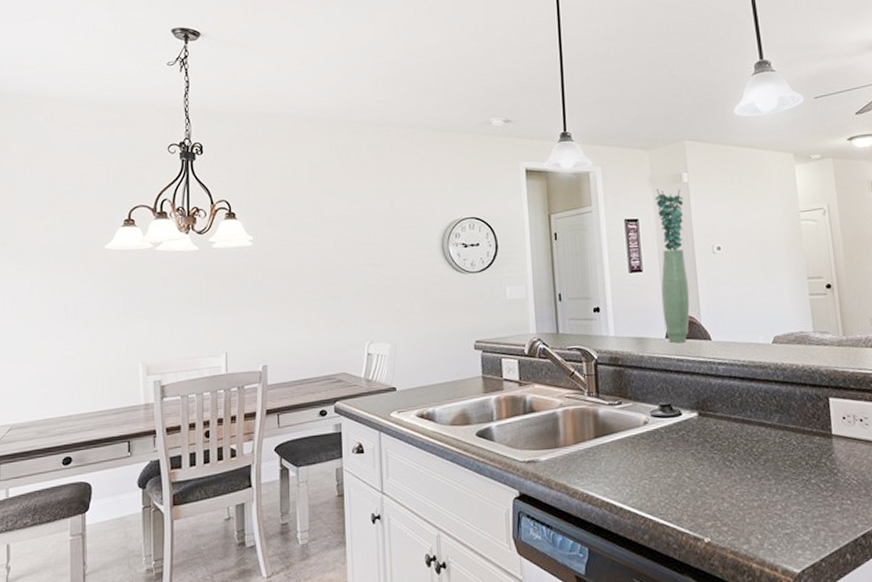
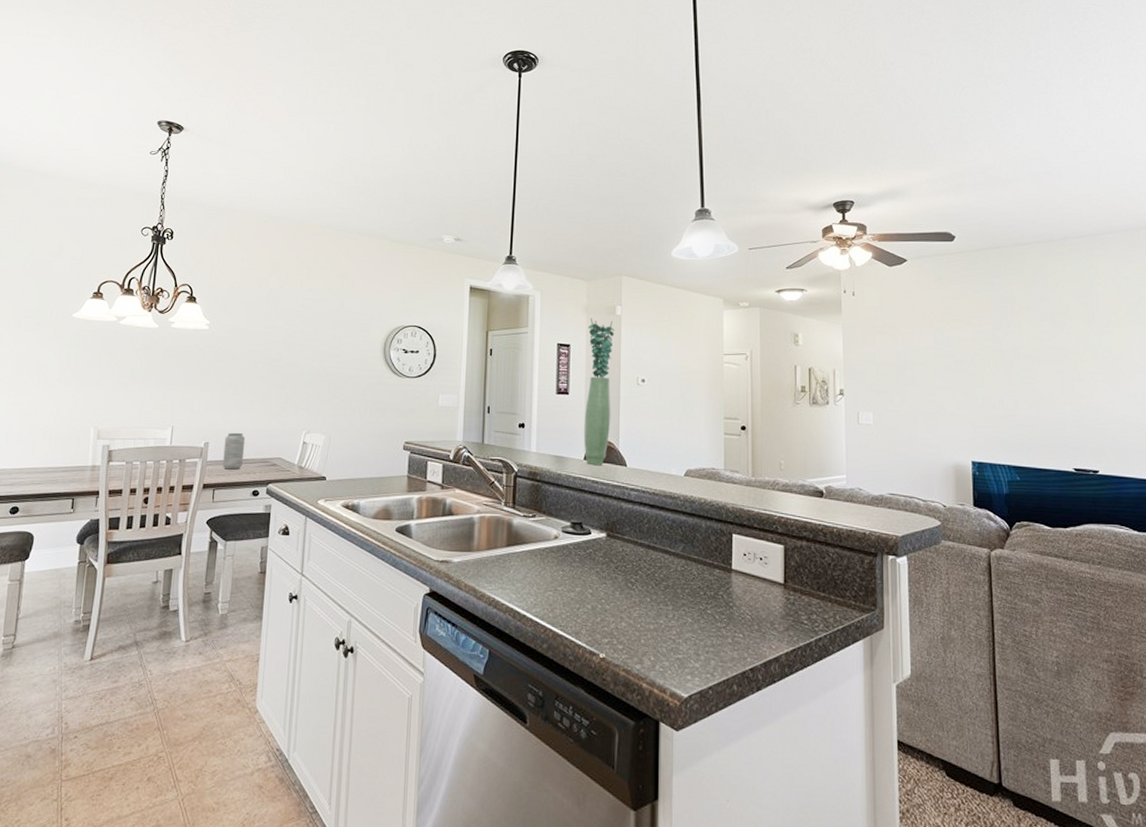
vase: none [283,351,307,392] -> present [222,432,246,470]

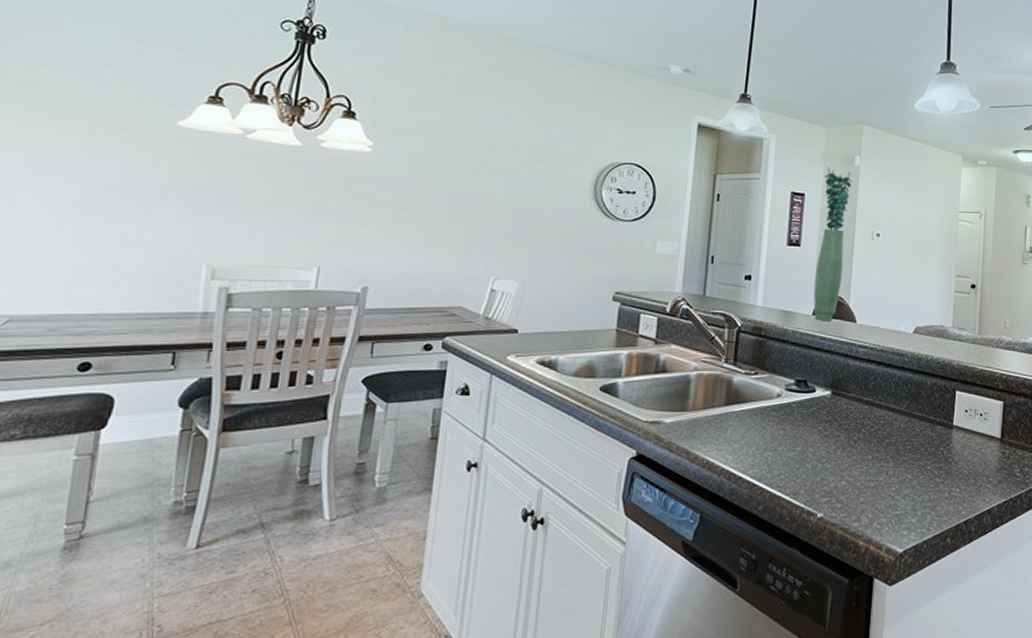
vase: present [222,432,246,470] -> none [385,276,417,320]

